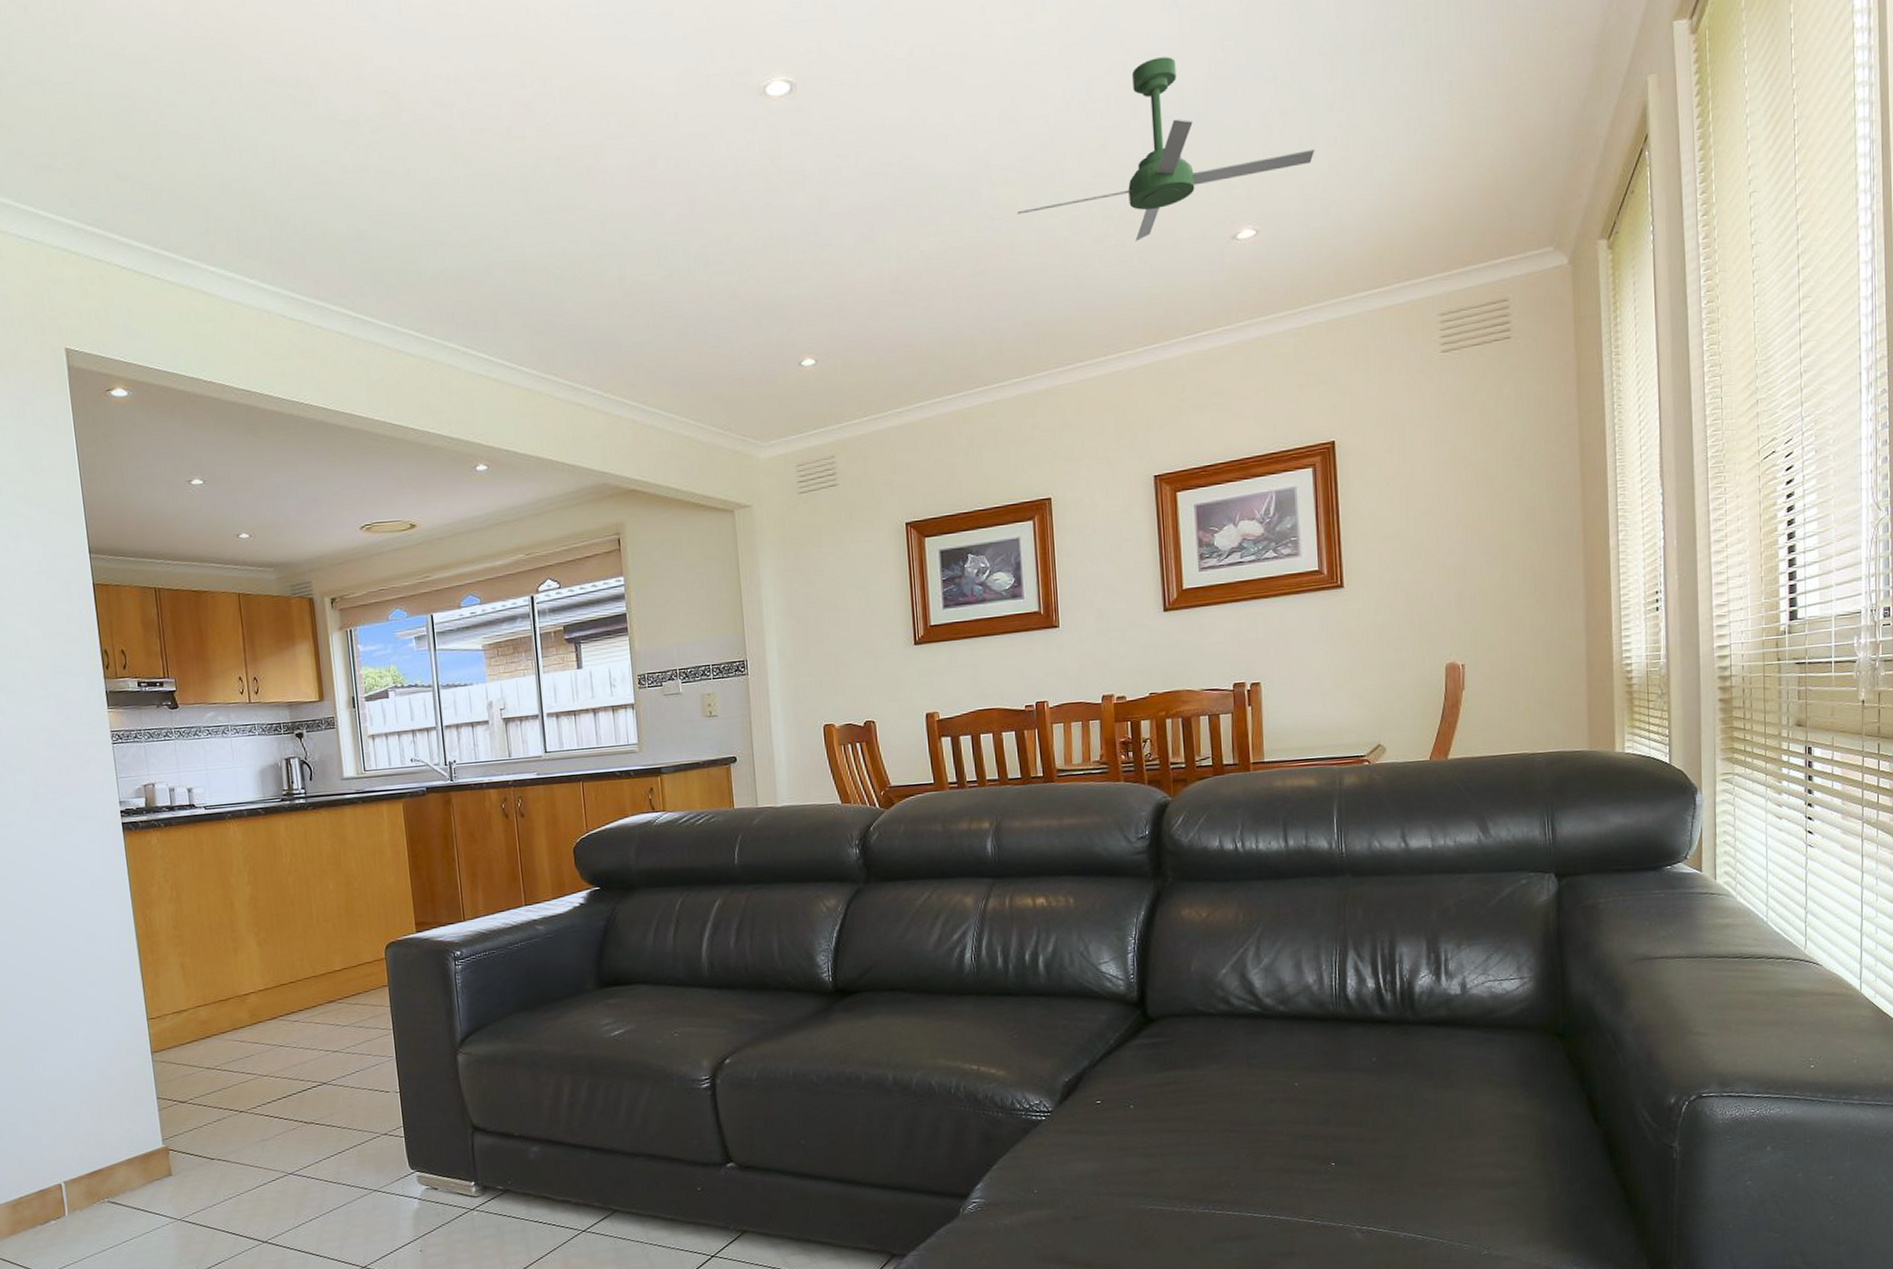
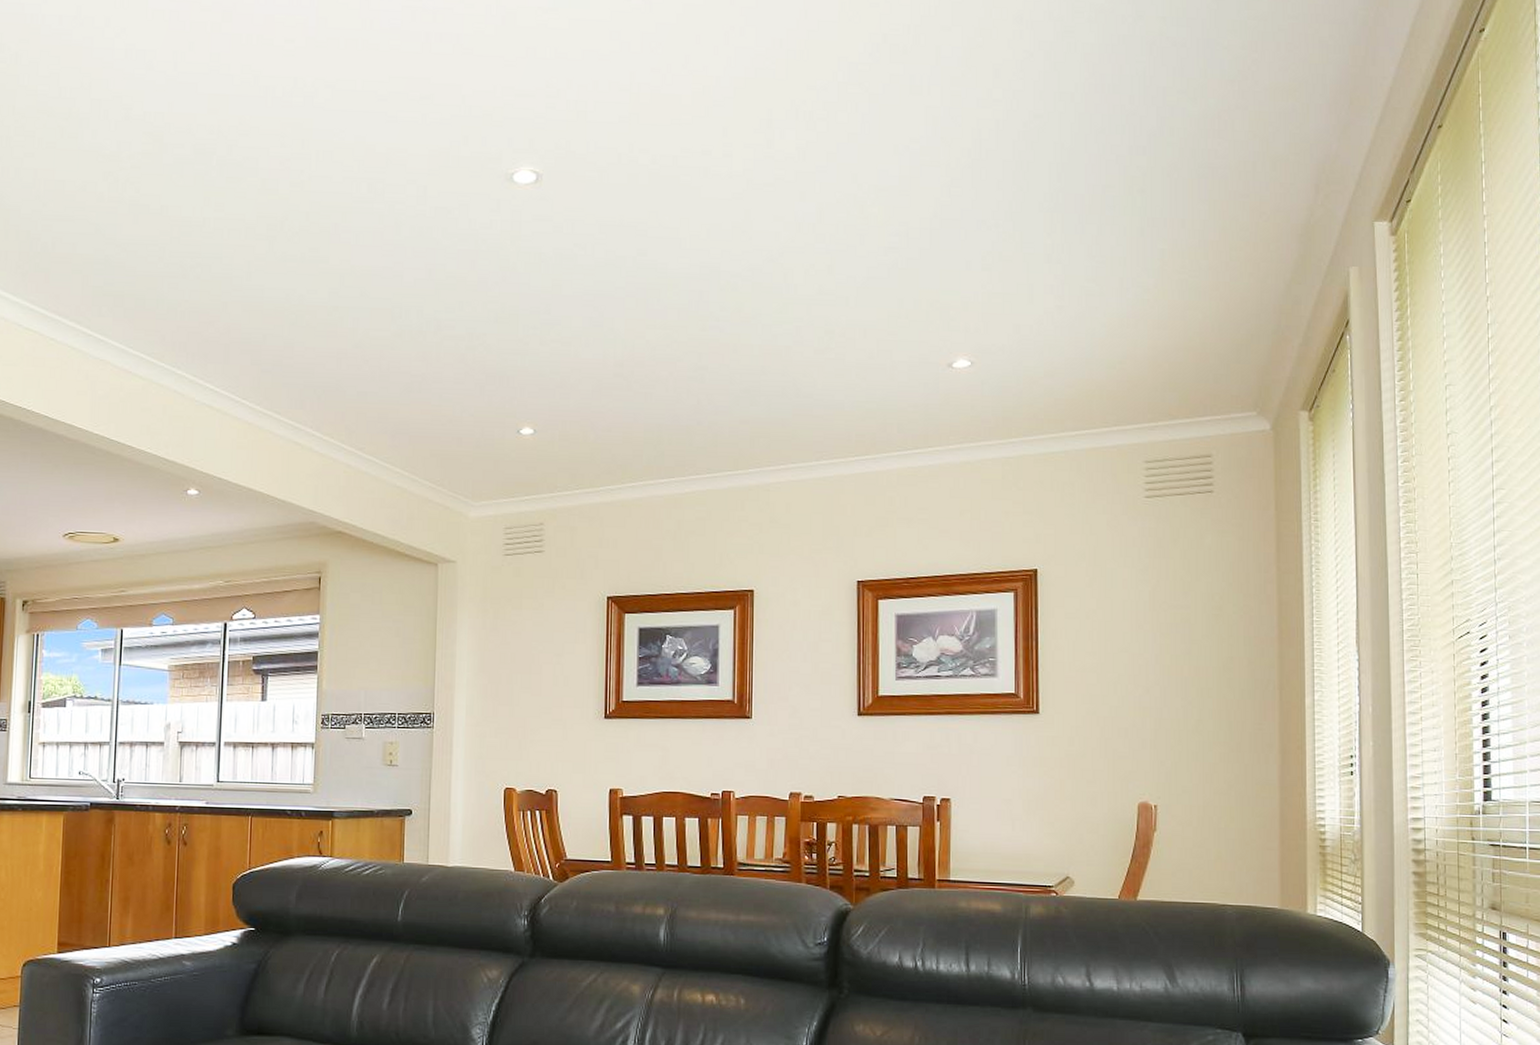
ceiling fan: present [1017,57,1315,241] -> none [742,194,1032,358]

